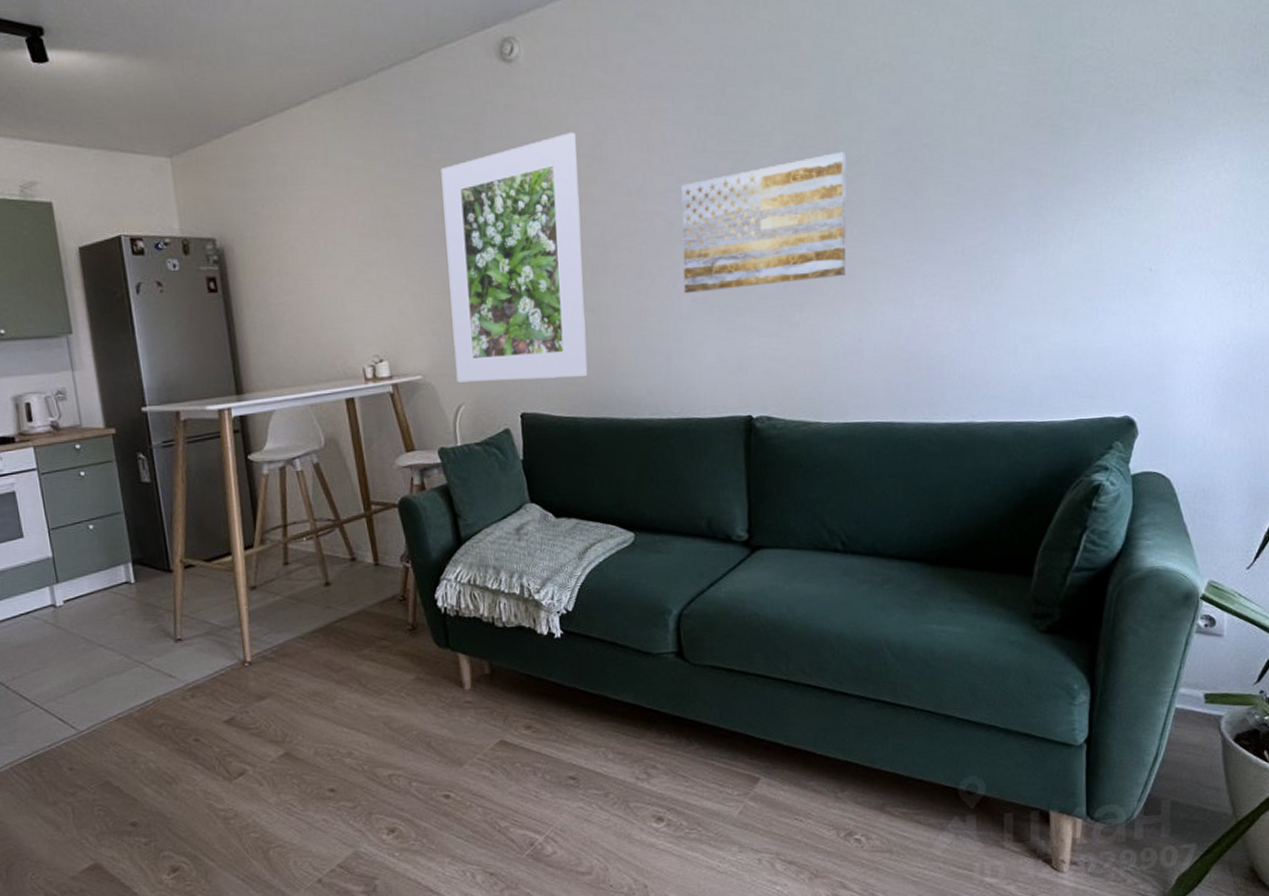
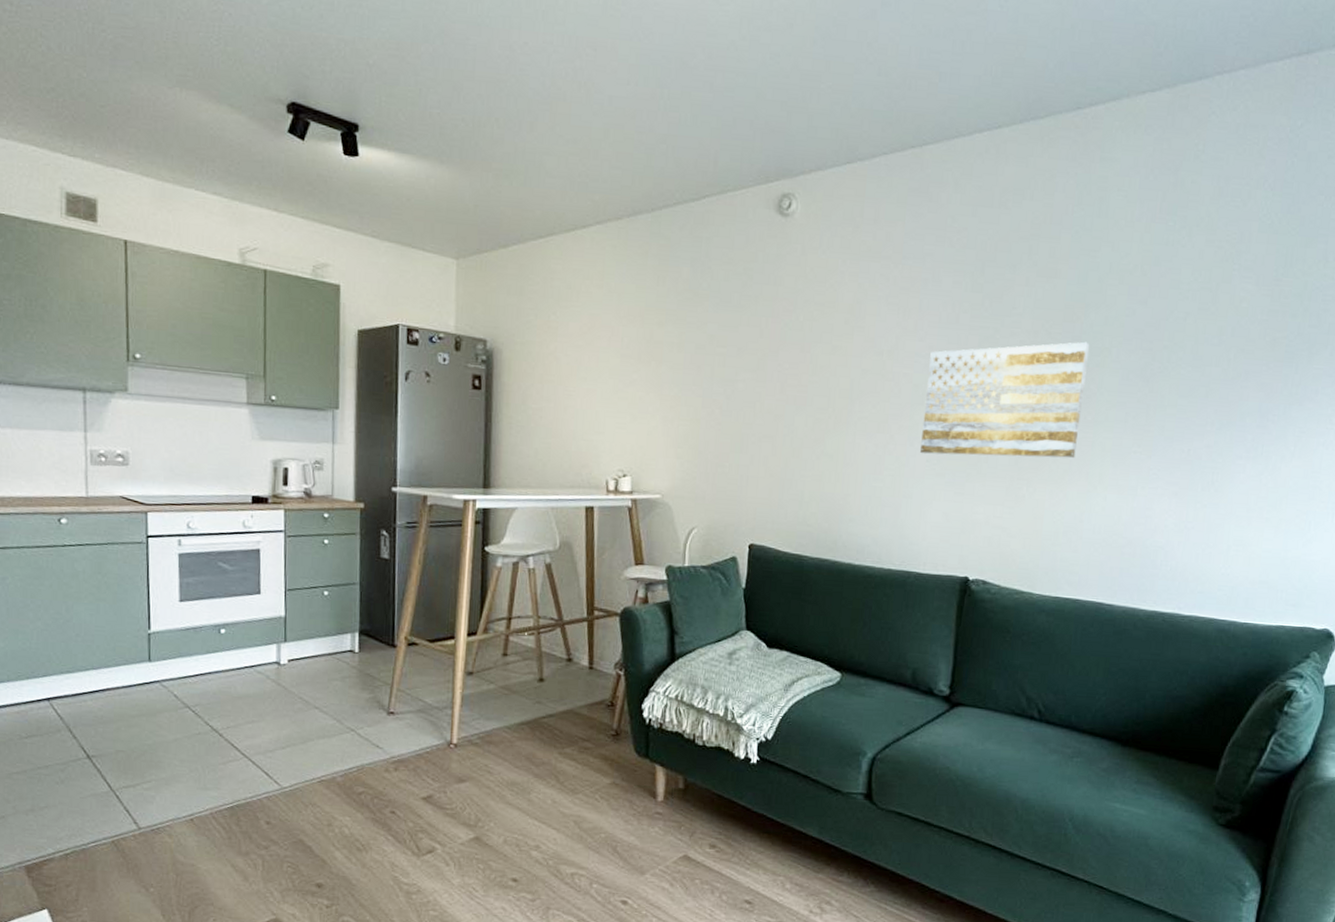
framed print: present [441,132,588,383] -> none [693,288,838,517]

